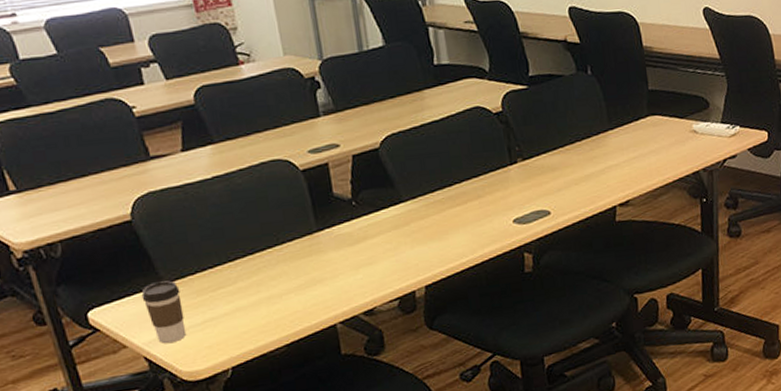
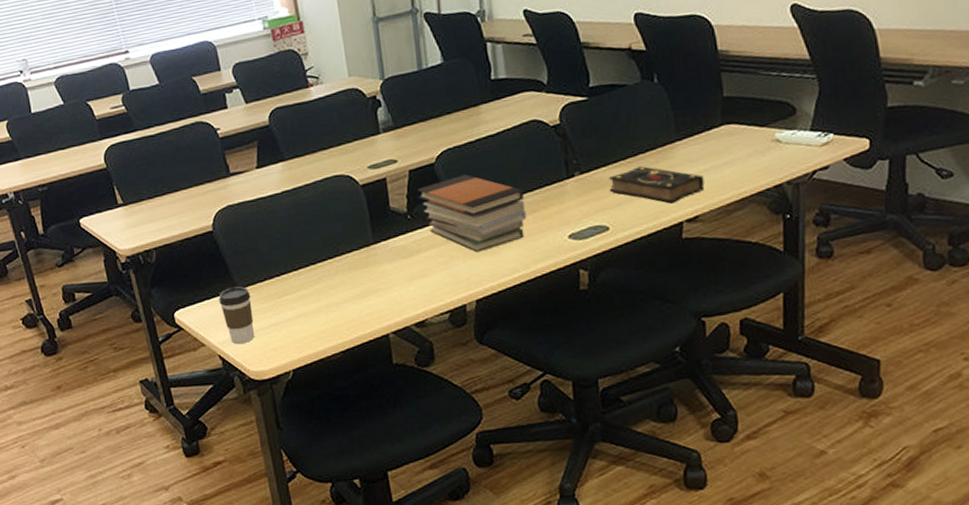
book stack: none [362,160,473,238] -> present [418,175,527,252]
book: none [549,153,634,189] -> present [609,166,705,204]

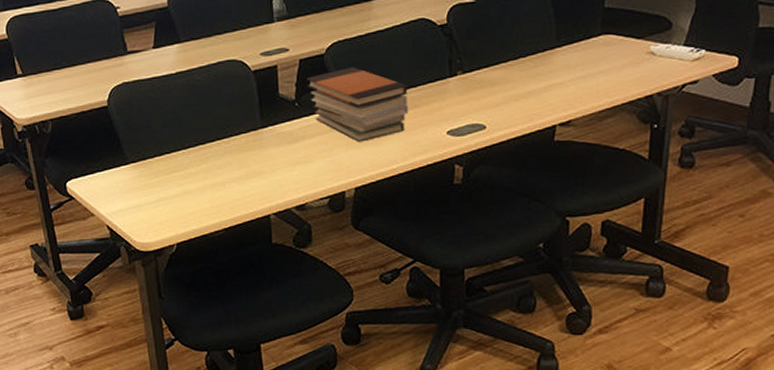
coffee cup: present [218,286,255,344] -> none [109,161,143,215]
book: present [609,166,705,204] -> none [489,70,579,107]

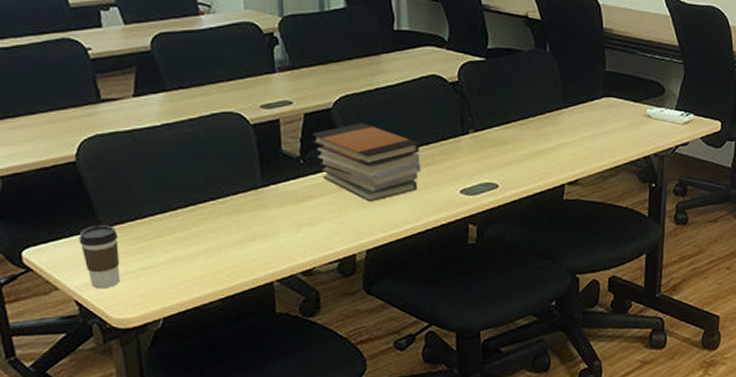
coffee cup: none [109,161,143,215] -> present [78,225,121,288]

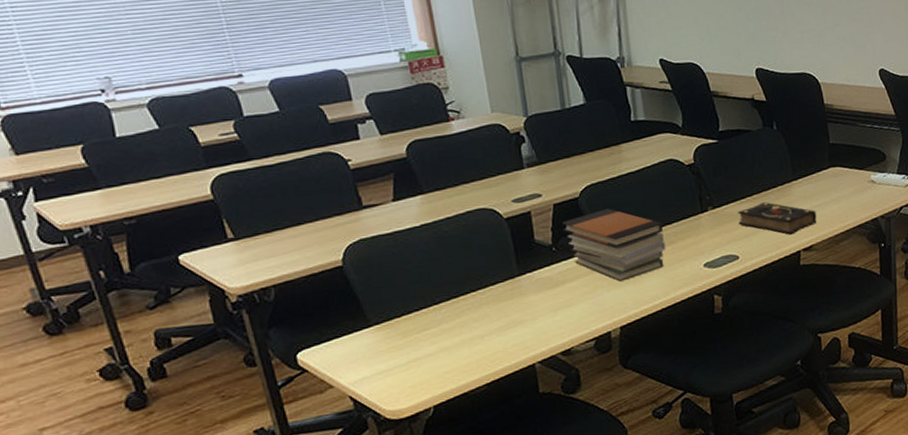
coffee cup: present [78,225,121,288] -> none [349,323,391,383]
book: none [500,129,585,166] -> present [738,202,817,235]

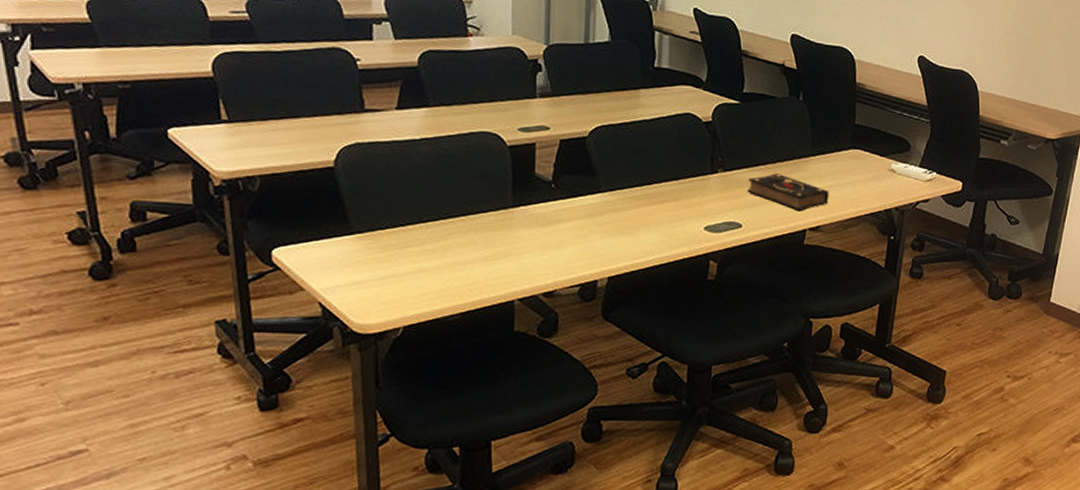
book stack: present [562,209,666,282] -> none [566,153,669,231]

